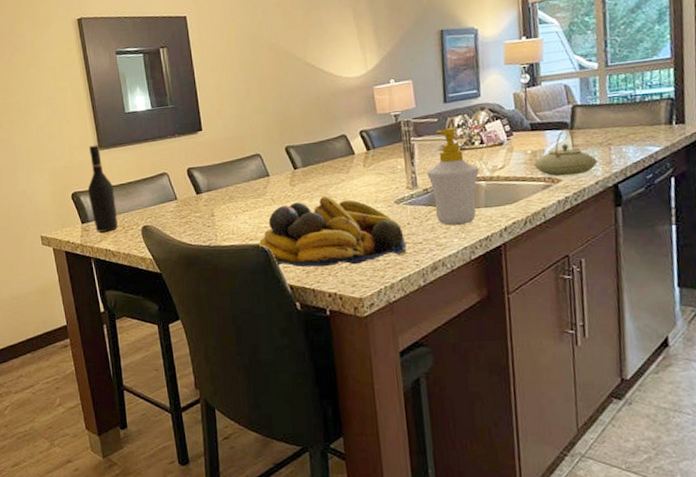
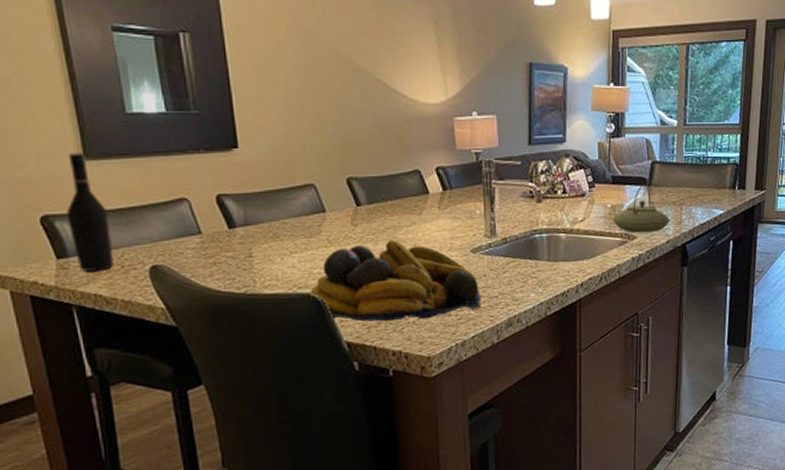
soap bottle: present [427,126,479,226] -> none [507,172,560,279]

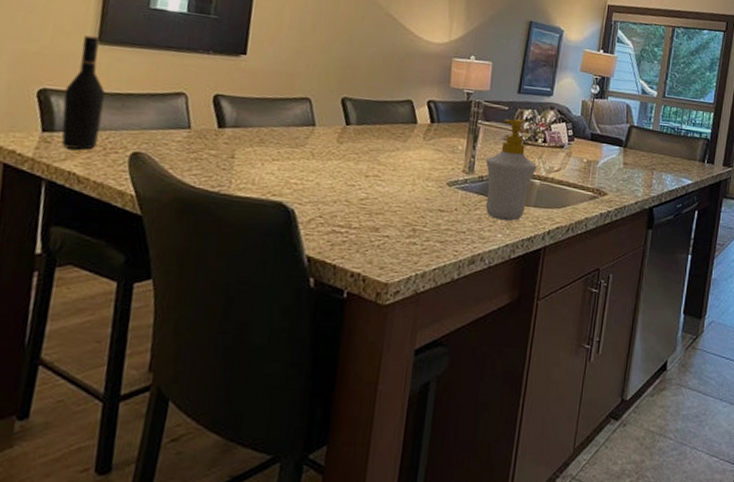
fruit bowl: present [310,239,481,322] -> none [282,161,449,245]
soap bottle: none [507,172,560,279] -> present [485,118,537,221]
teapot: present [612,184,670,233] -> none [586,145,641,192]

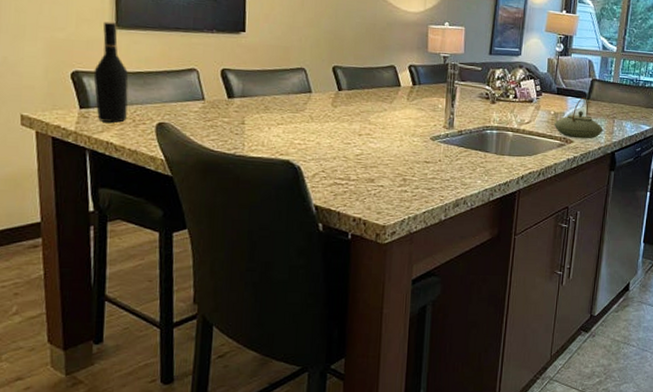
soap bottle: present [485,118,537,221] -> none [464,77,509,168]
teapot: none [586,145,641,192] -> present [554,98,603,139]

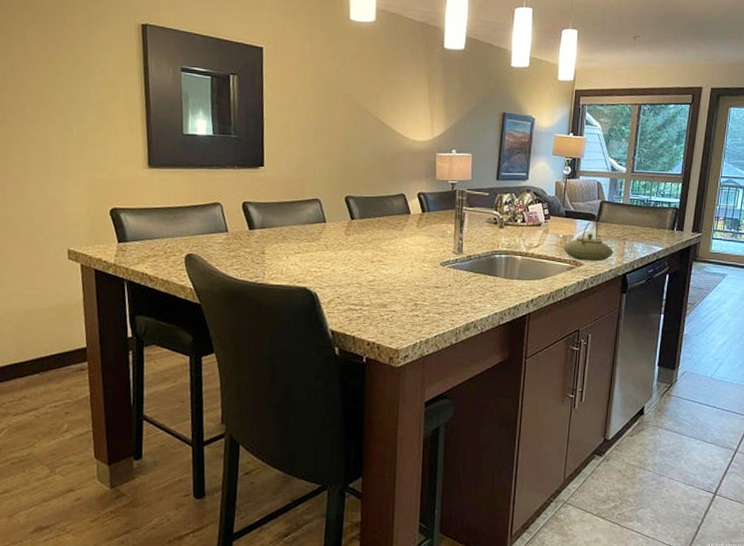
wine bottle: present [93,21,129,123] -> none [129,162,160,255]

